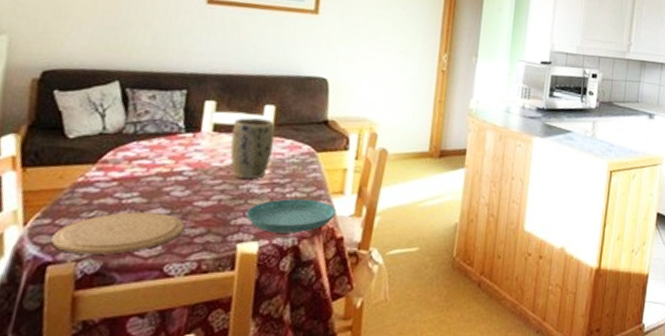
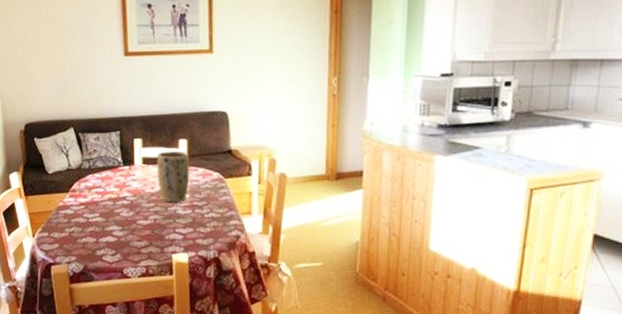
plate: present [51,212,185,255] -> none [51,228,134,259]
saucer: present [245,199,337,234] -> none [175,218,247,247]

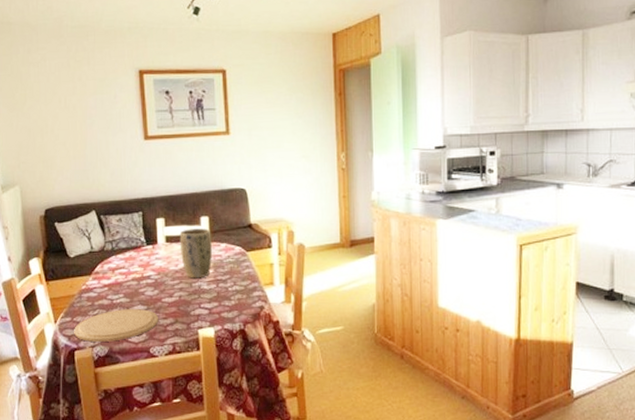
plate: none [51,228,134,259] -> present [74,309,159,342]

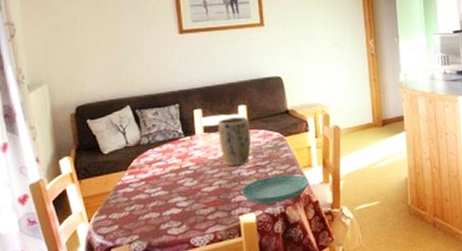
plate: present [74,309,159,342] -> none [109,200,199,238]
saucer: none [201,292,270,320] -> present [241,175,309,205]

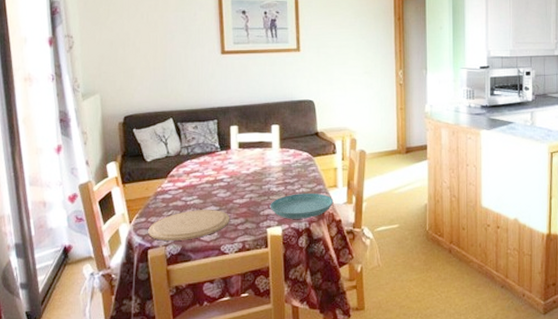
plate: none [109,200,199,238] -> present [148,210,230,241]
plant pot: present [217,117,251,167] -> none [251,136,281,181]

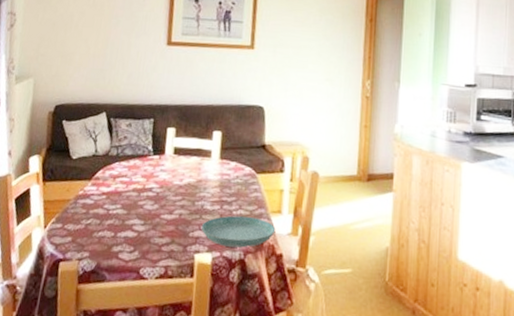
plate: present [148,210,230,241] -> none [62,221,155,256]

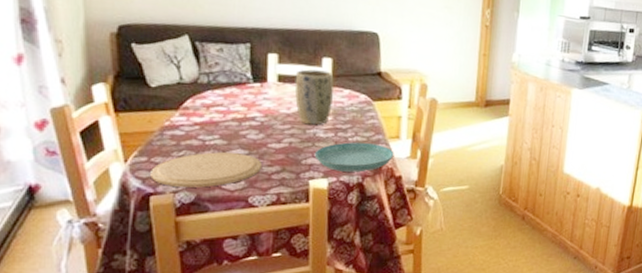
plate: none [62,221,155,256] -> present [150,152,263,188]
plant pot: none [187,142,222,197] -> present [294,69,334,125]

